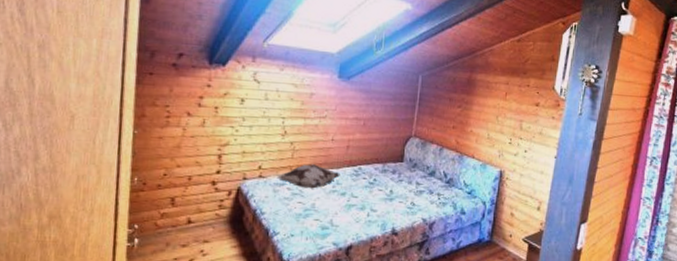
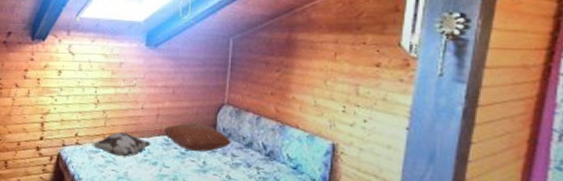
pillow: none [352,153,417,181] -> present [163,122,231,152]

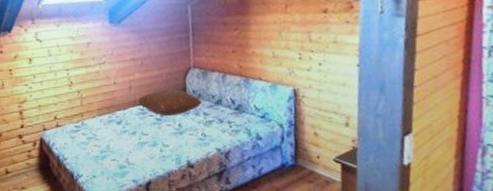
decorative pillow: present [92,132,151,157] -> none [72,108,128,132]

